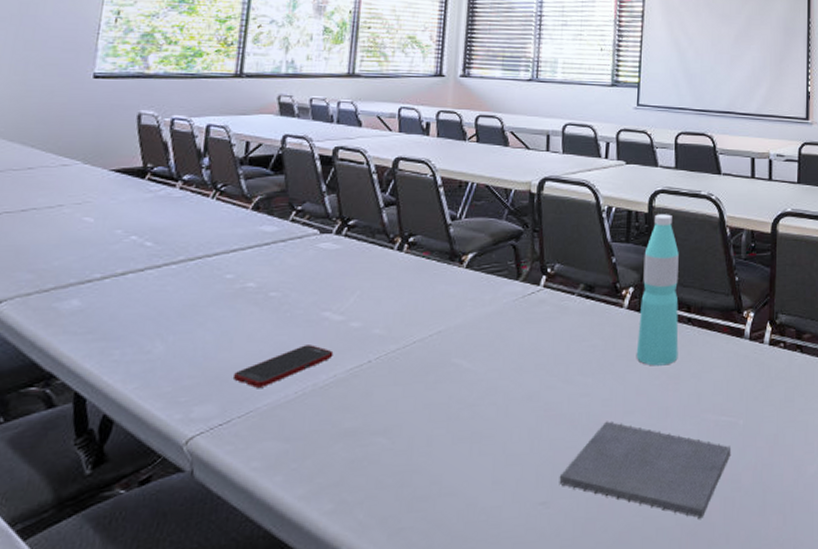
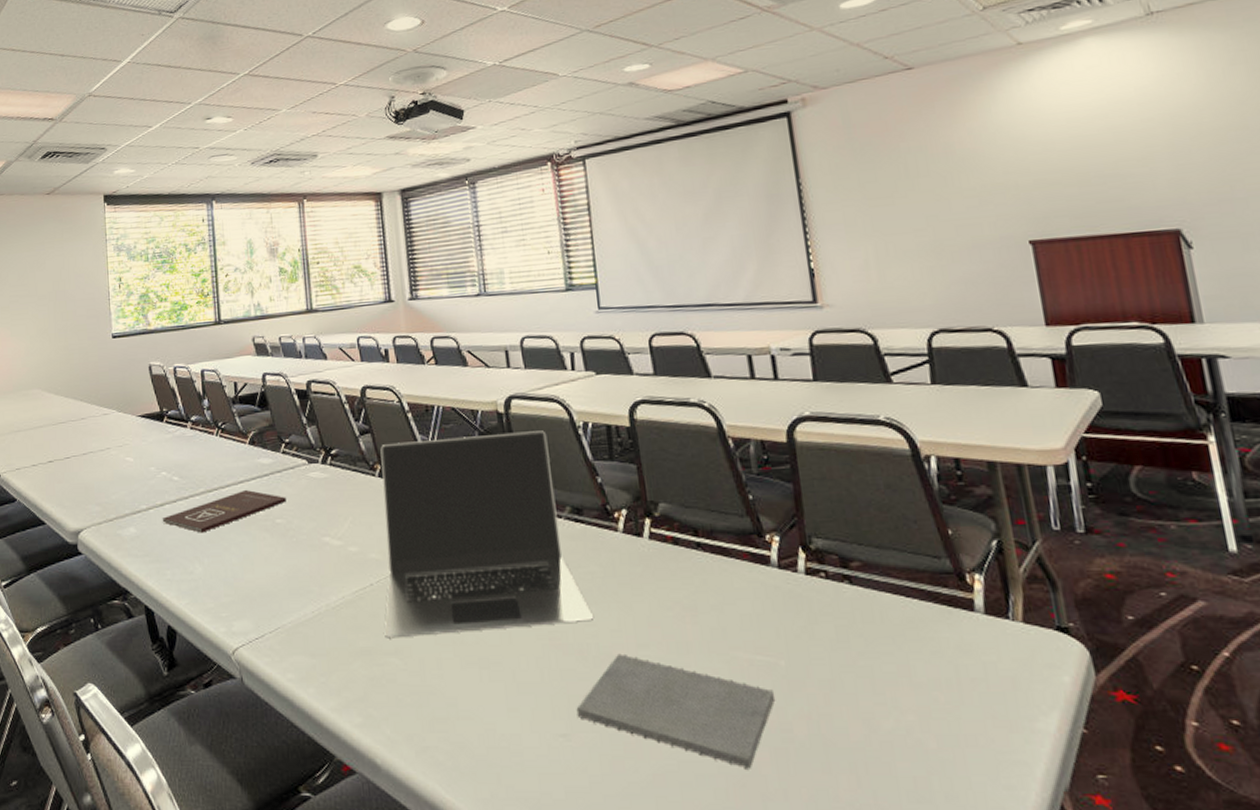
book: none [119,258,286,307] -> present [162,489,286,533]
cell phone: present [232,345,334,388] -> none [259,568,339,606]
laptop: none [375,212,588,418] -> present [380,430,593,639]
water bottle: present [636,214,679,366] -> none [633,427,692,596]

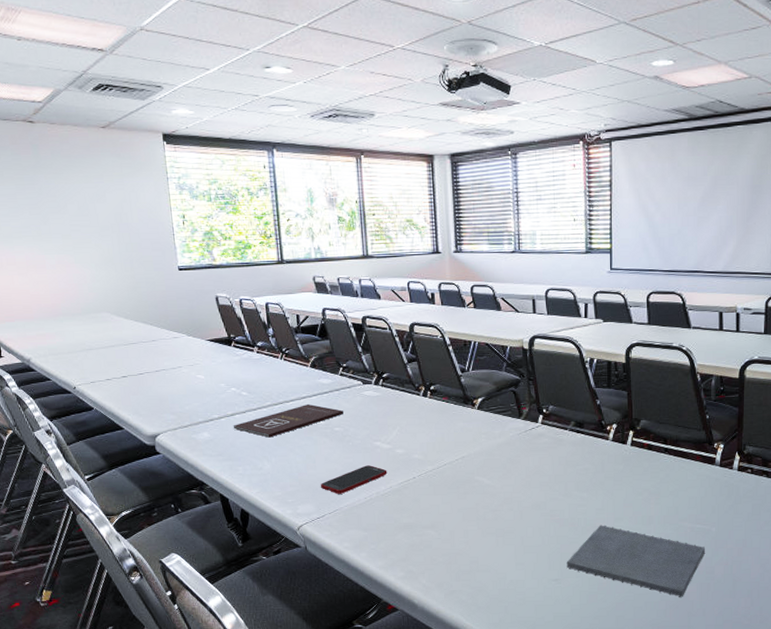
cell phone: none [259,568,339,606] -> present [320,465,387,494]
laptop: present [380,430,593,639] -> none [423,364,584,517]

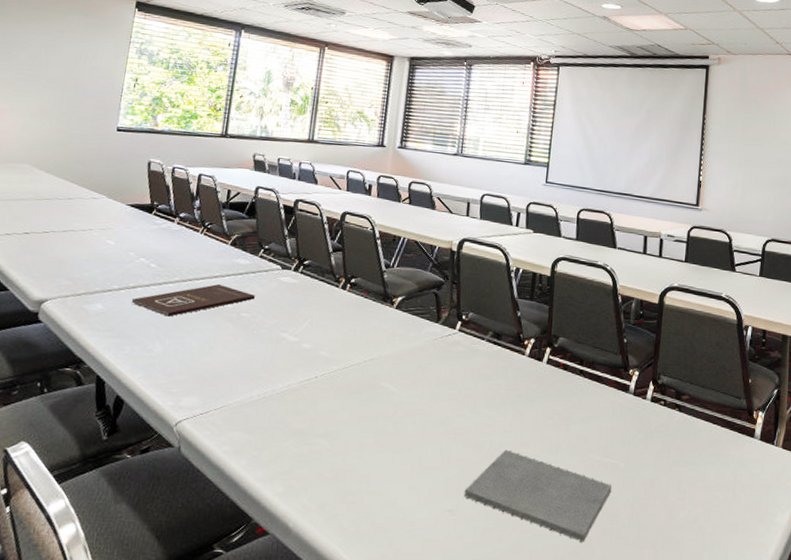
cell phone: present [320,465,387,494] -> none [211,358,289,388]

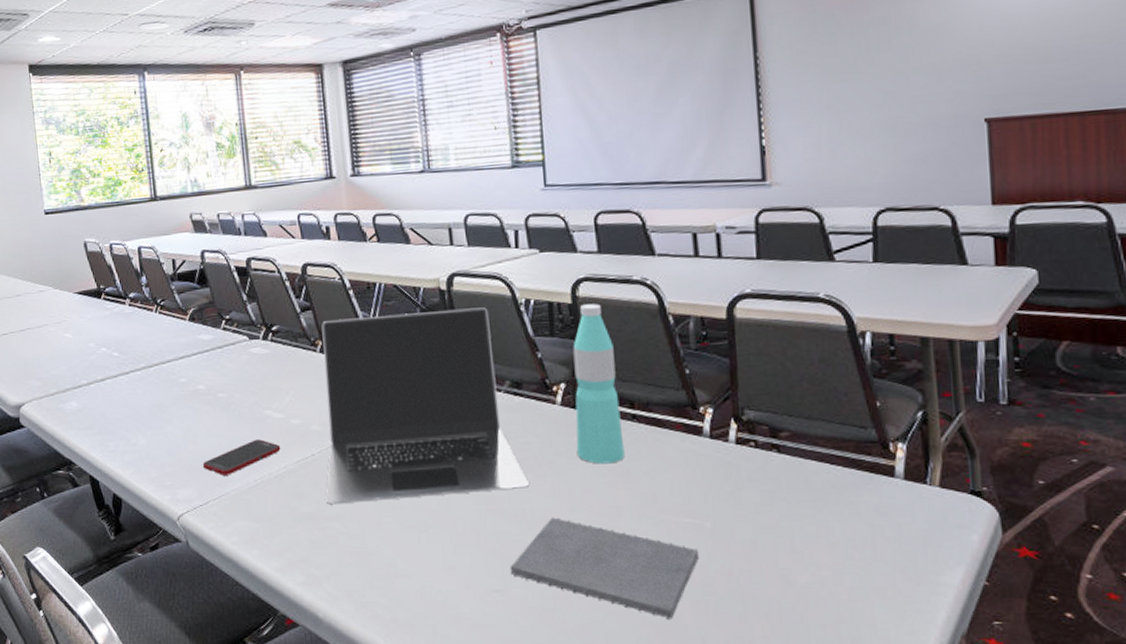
book: present [131,283,255,317] -> none [103,364,228,407]
cell phone: none [211,358,289,388] -> present [202,439,281,475]
laptop: none [318,262,492,424] -> present [321,307,529,505]
water bottle: none [533,278,576,409] -> present [573,304,625,464]

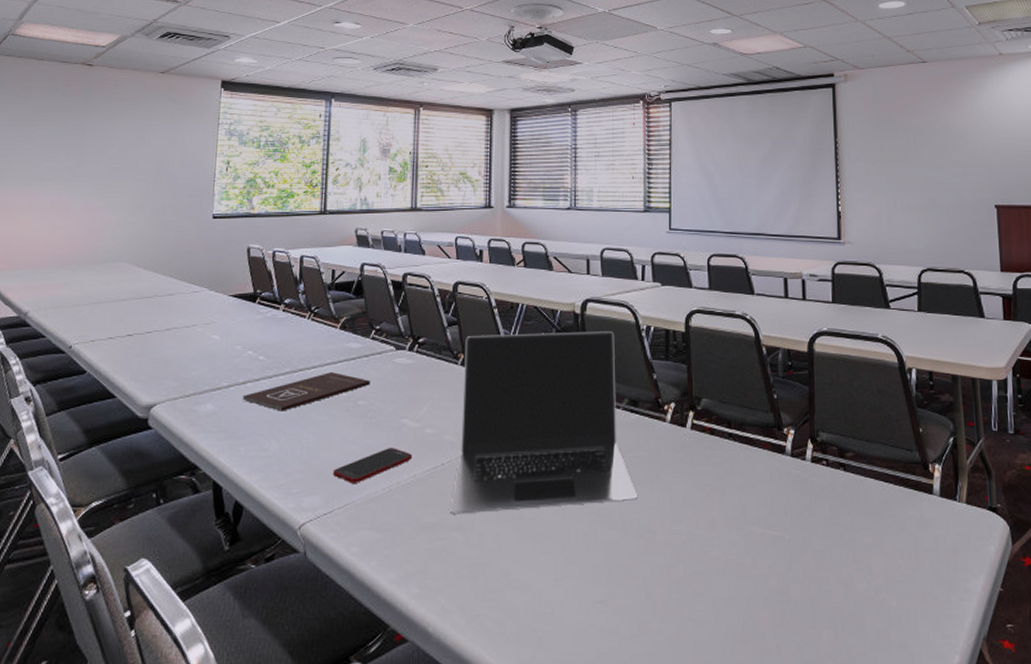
book: none [103,364,228,407] -> present [242,371,370,411]
notepad: present [510,517,700,619] -> none [615,528,779,628]
water bottle: present [573,304,625,464] -> none [680,333,721,478]

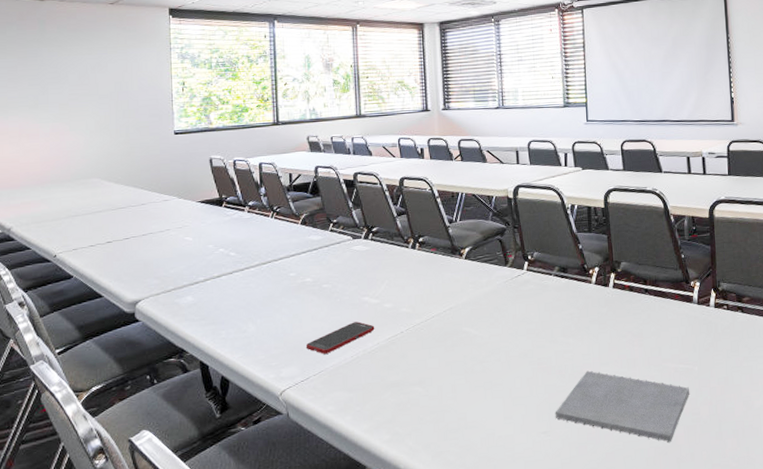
book: present [242,371,370,411] -> none [218,261,332,298]
laptop: present [450,331,637,515] -> none [411,211,570,373]
notepad: none [615,528,779,628] -> present [555,370,690,443]

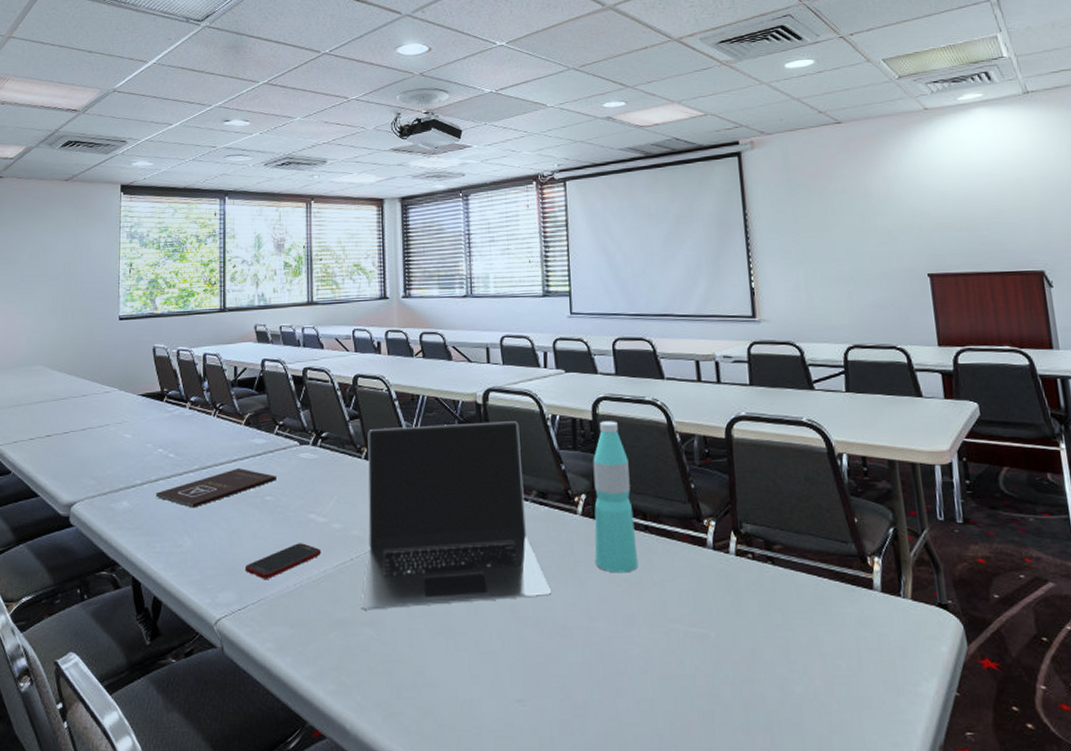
book: none [218,261,332,298] -> present [155,467,276,508]
laptop: none [411,211,570,373] -> present [361,421,551,610]
notepad: present [555,370,690,443] -> none [532,625,706,730]
water bottle: none [604,207,640,328] -> present [593,421,638,573]

